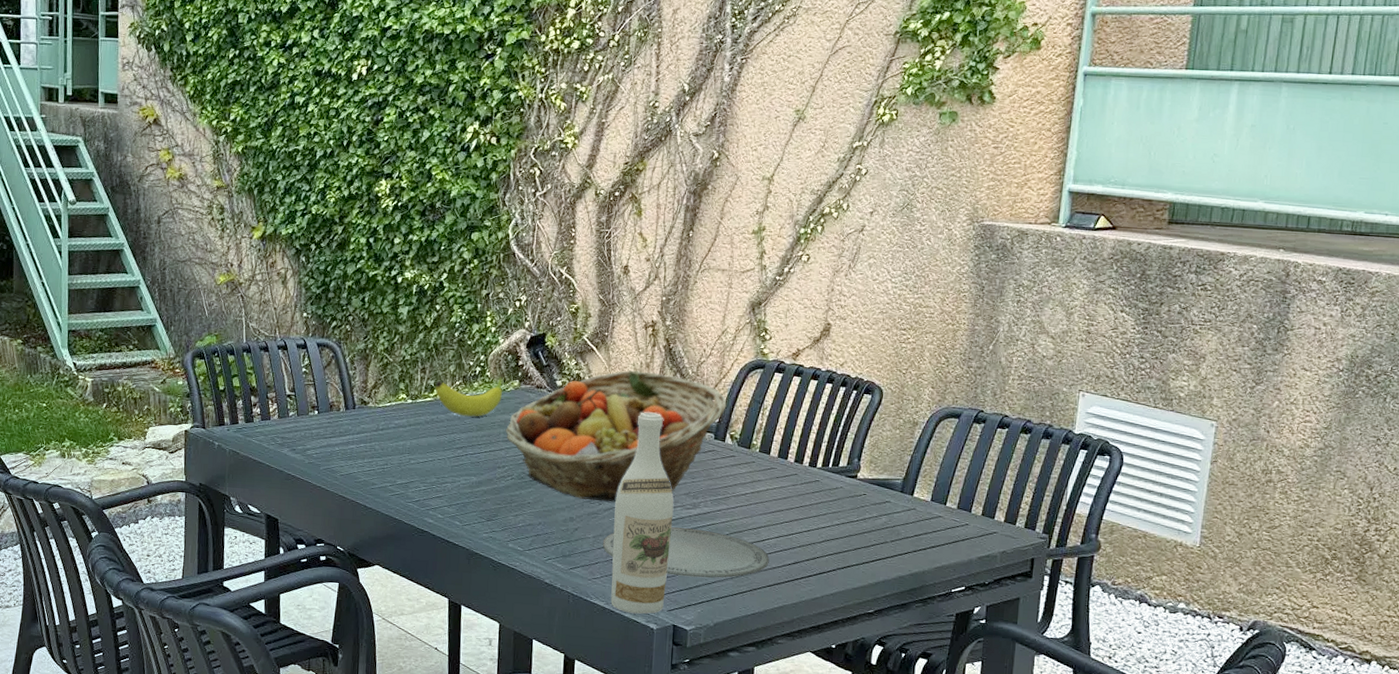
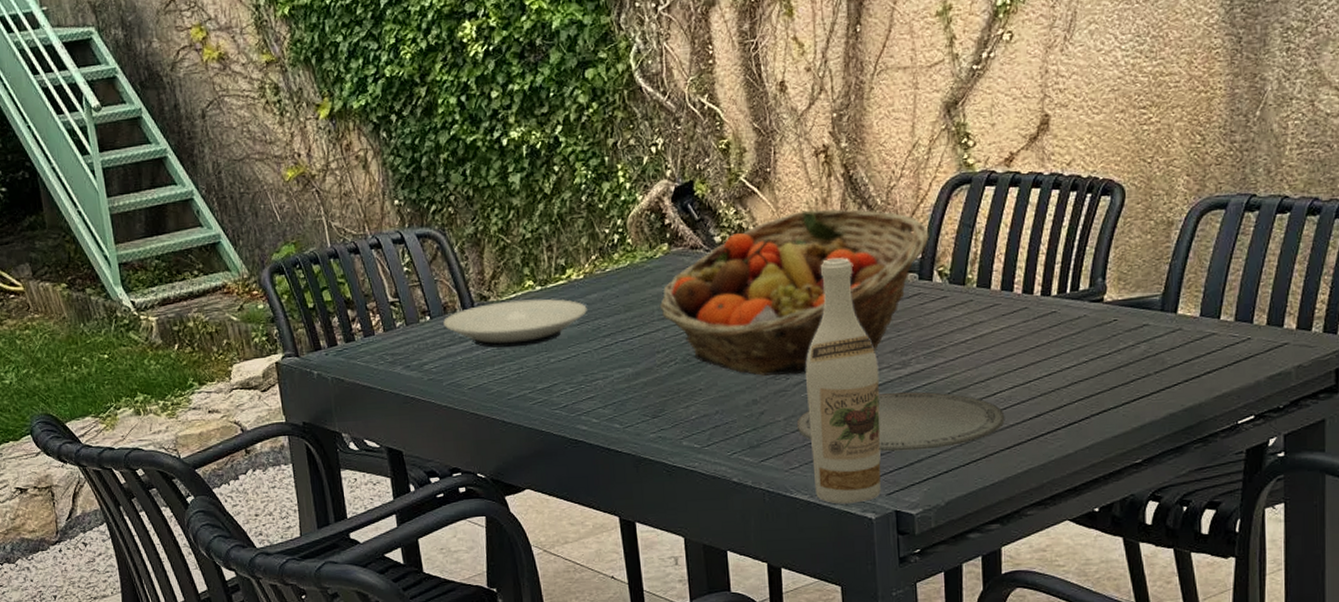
plate: none [328,408,447,447] -> present [443,299,587,349]
fruit: present [435,373,504,417] -> none [567,238,650,297]

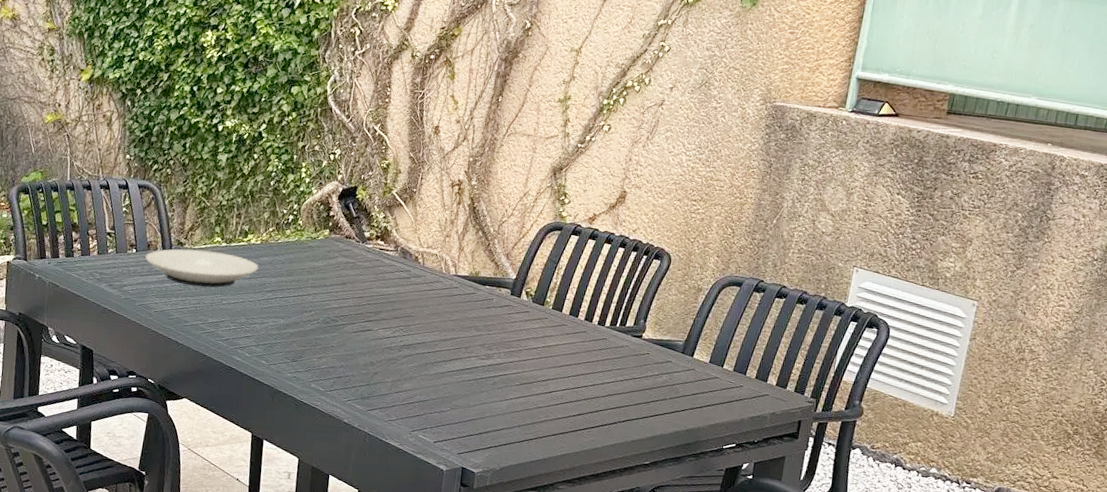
fruit basket: present [659,208,929,377] -> none [313,226,525,350]
plate: present [796,392,1005,452] -> none [399,376,556,426]
wine bottle: present [805,257,881,504] -> none [404,266,469,456]

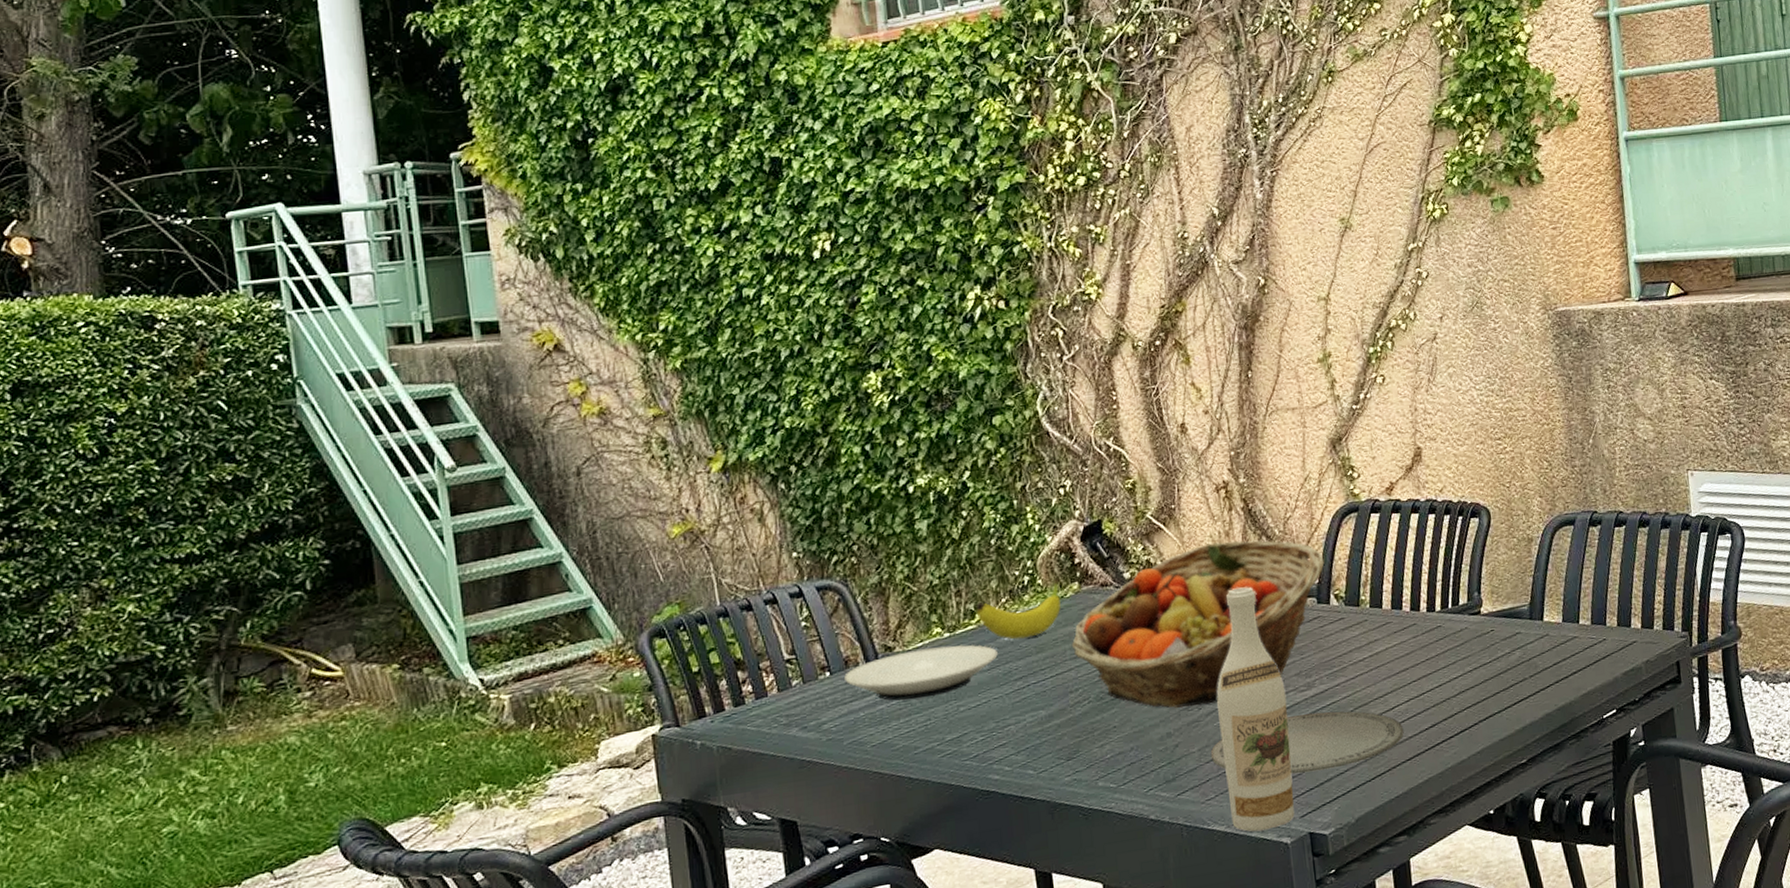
fruit: none [249,222,316,263] -> present [976,577,1061,640]
fruit basket: none [313,226,525,350] -> present [1071,540,1325,708]
plate: none [399,376,556,426] -> present [1210,711,1404,774]
wine bottle: none [404,266,469,456] -> present [1216,586,1295,832]

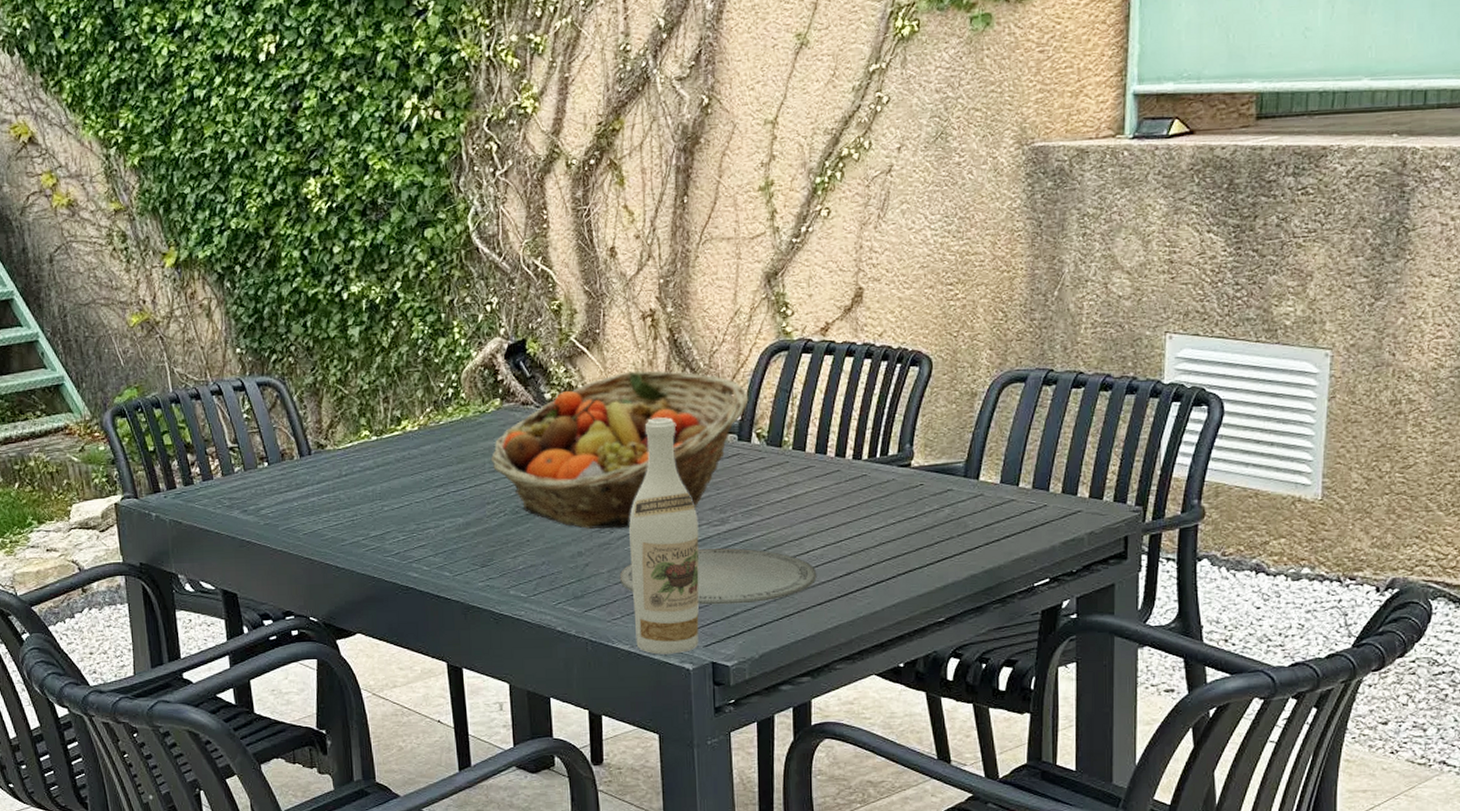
plate: present [844,645,998,701] -> none [281,448,421,496]
fruit: present [976,577,1061,640] -> none [403,393,482,449]

